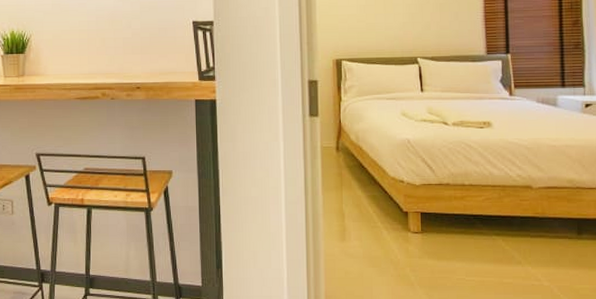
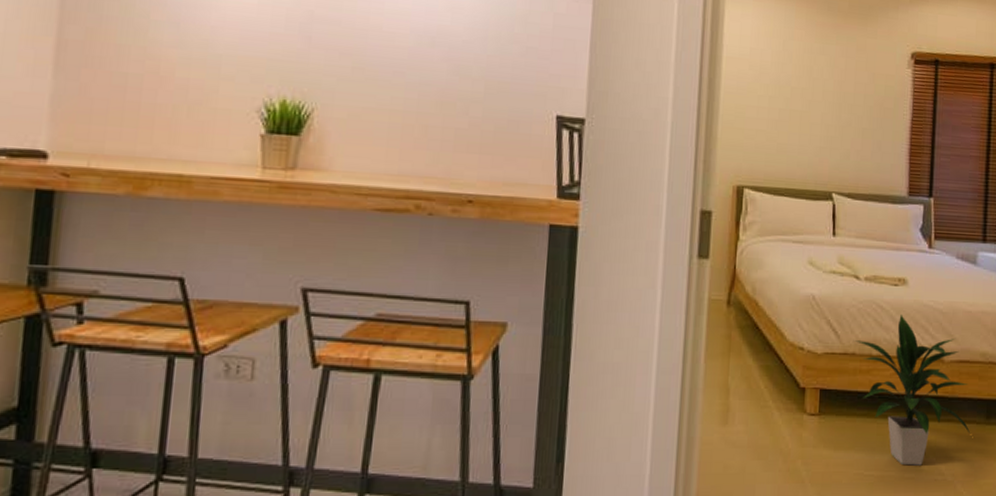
indoor plant: none [447,151,564,273] -> present [854,315,971,466]

